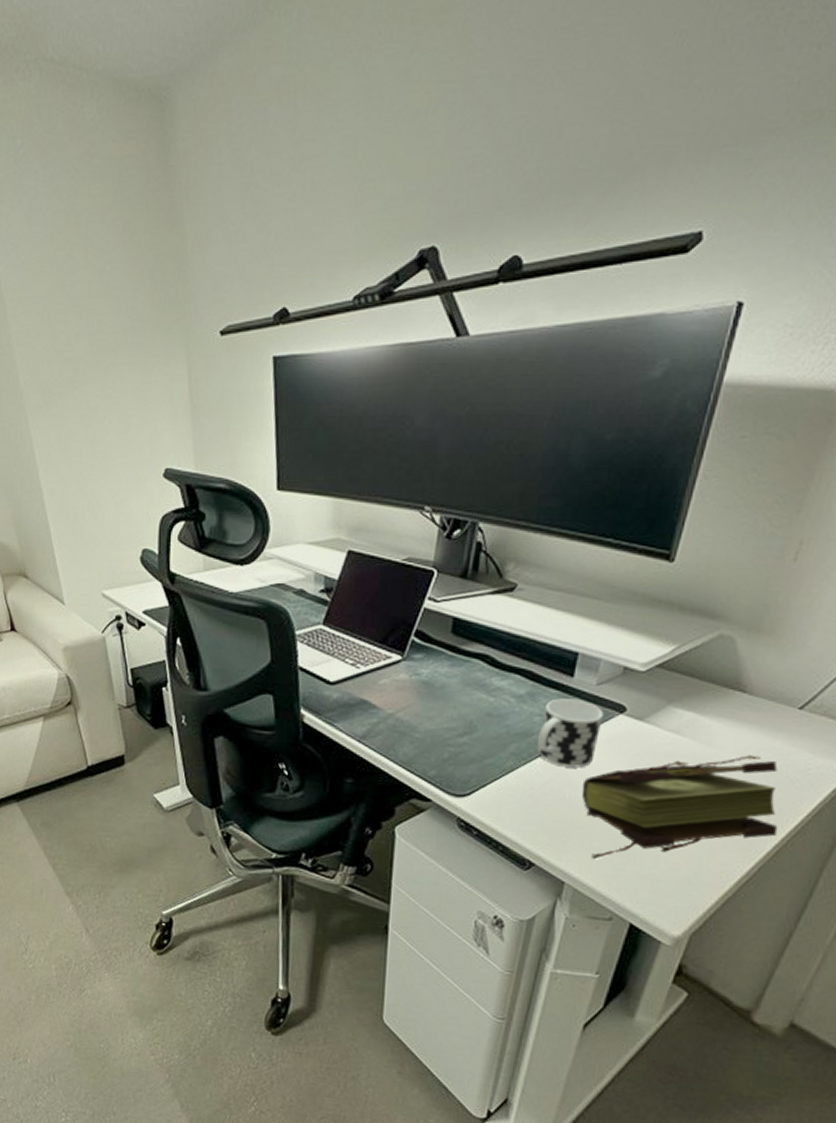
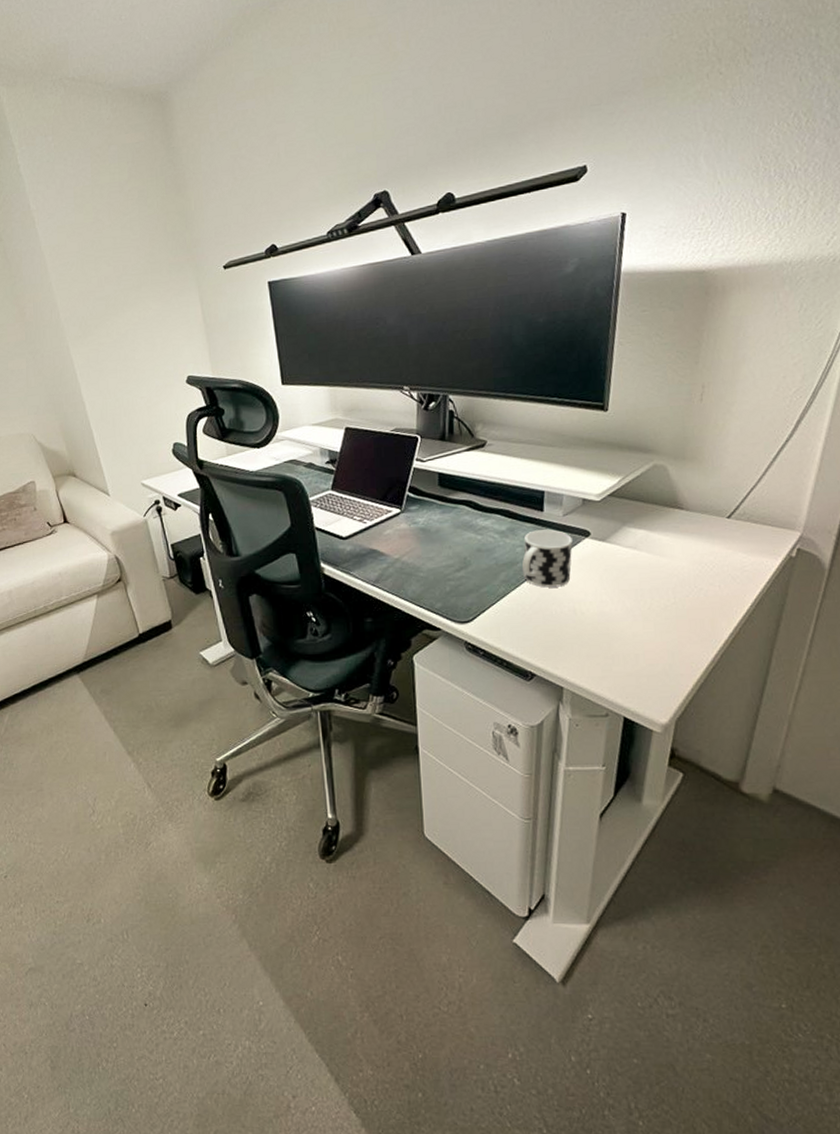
book: present [581,755,778,860] -> none [564,560,731,665]

